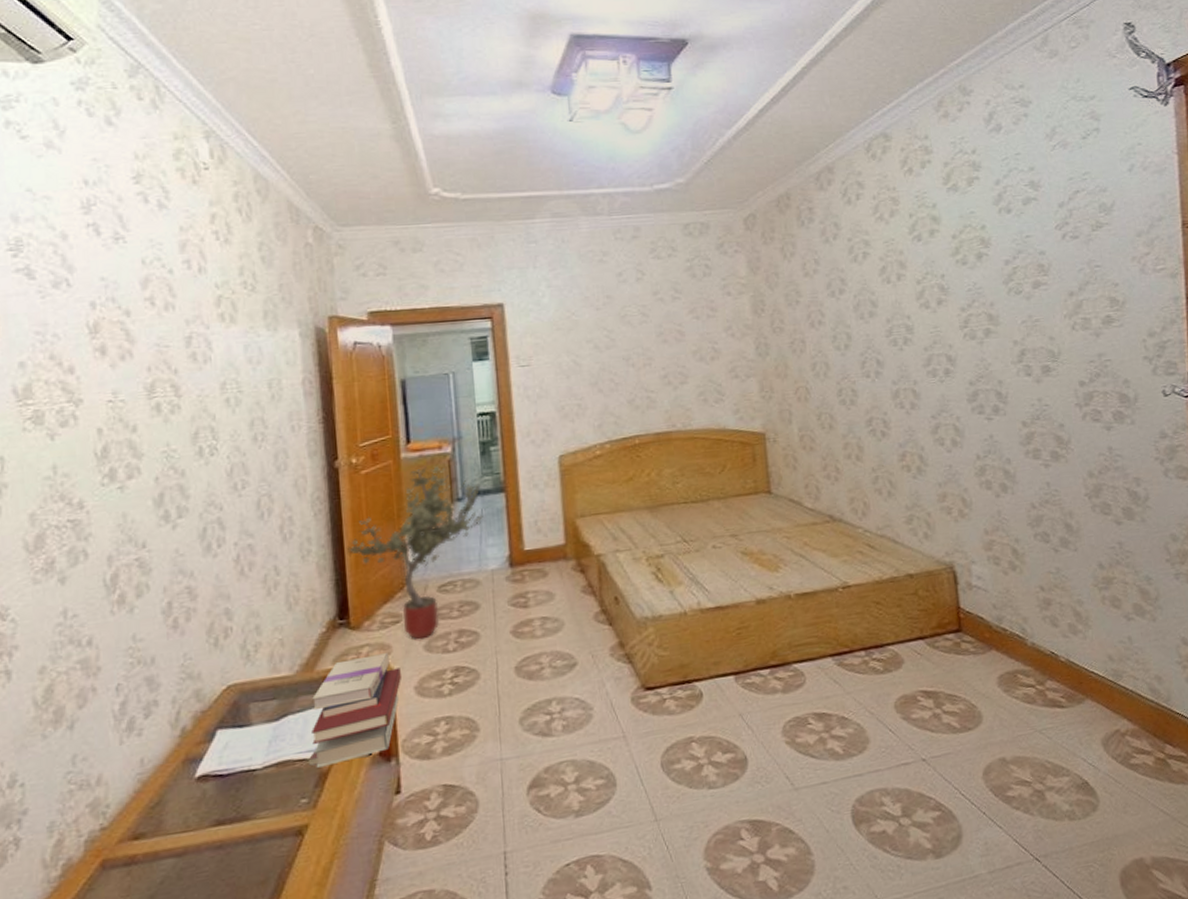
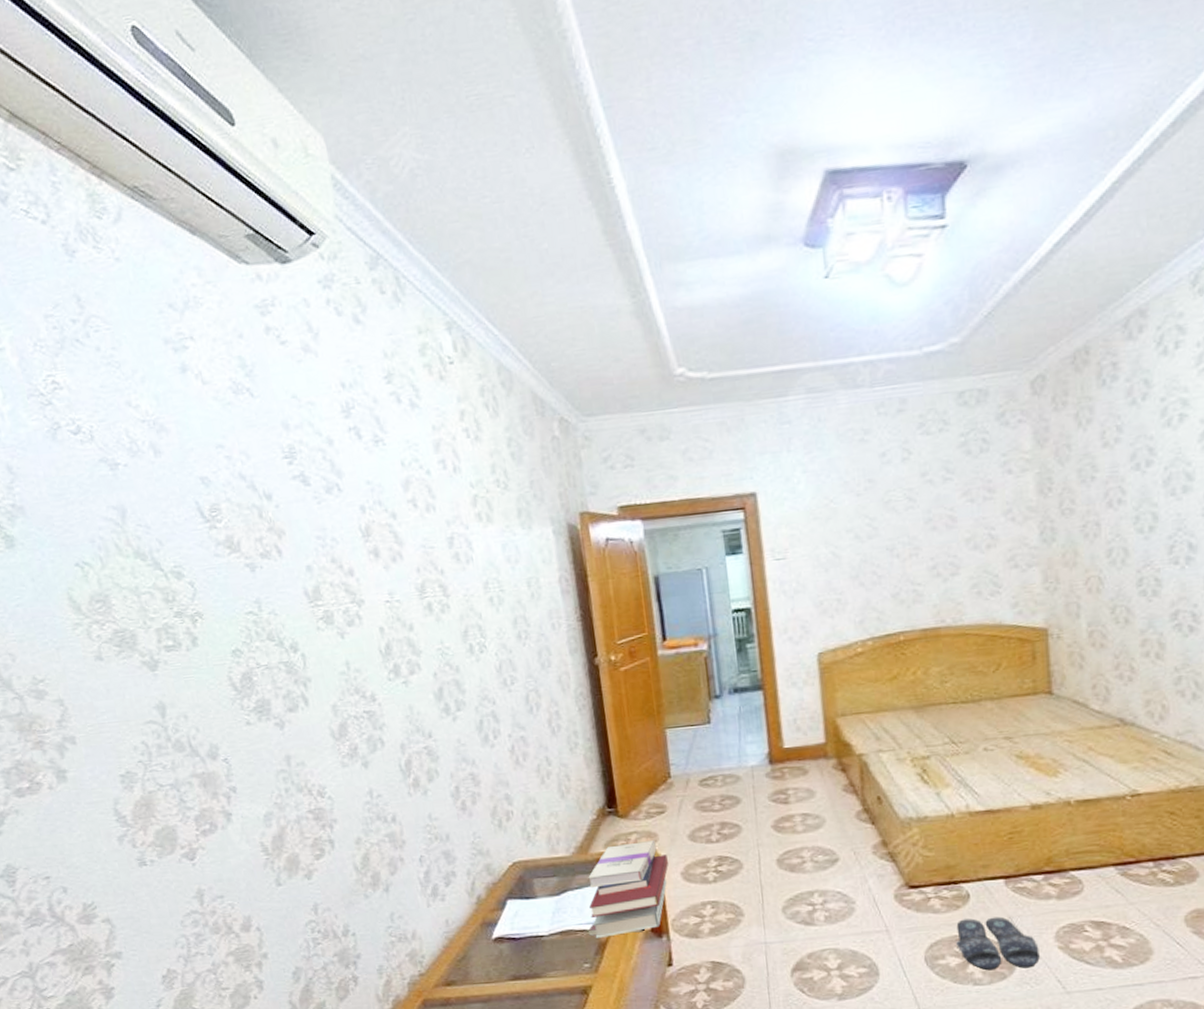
potted tree: present [347,465,483,639] -> none [612,662,742,829]
slippers: none [691,714,769,772] -> present [956,916,1040,971]

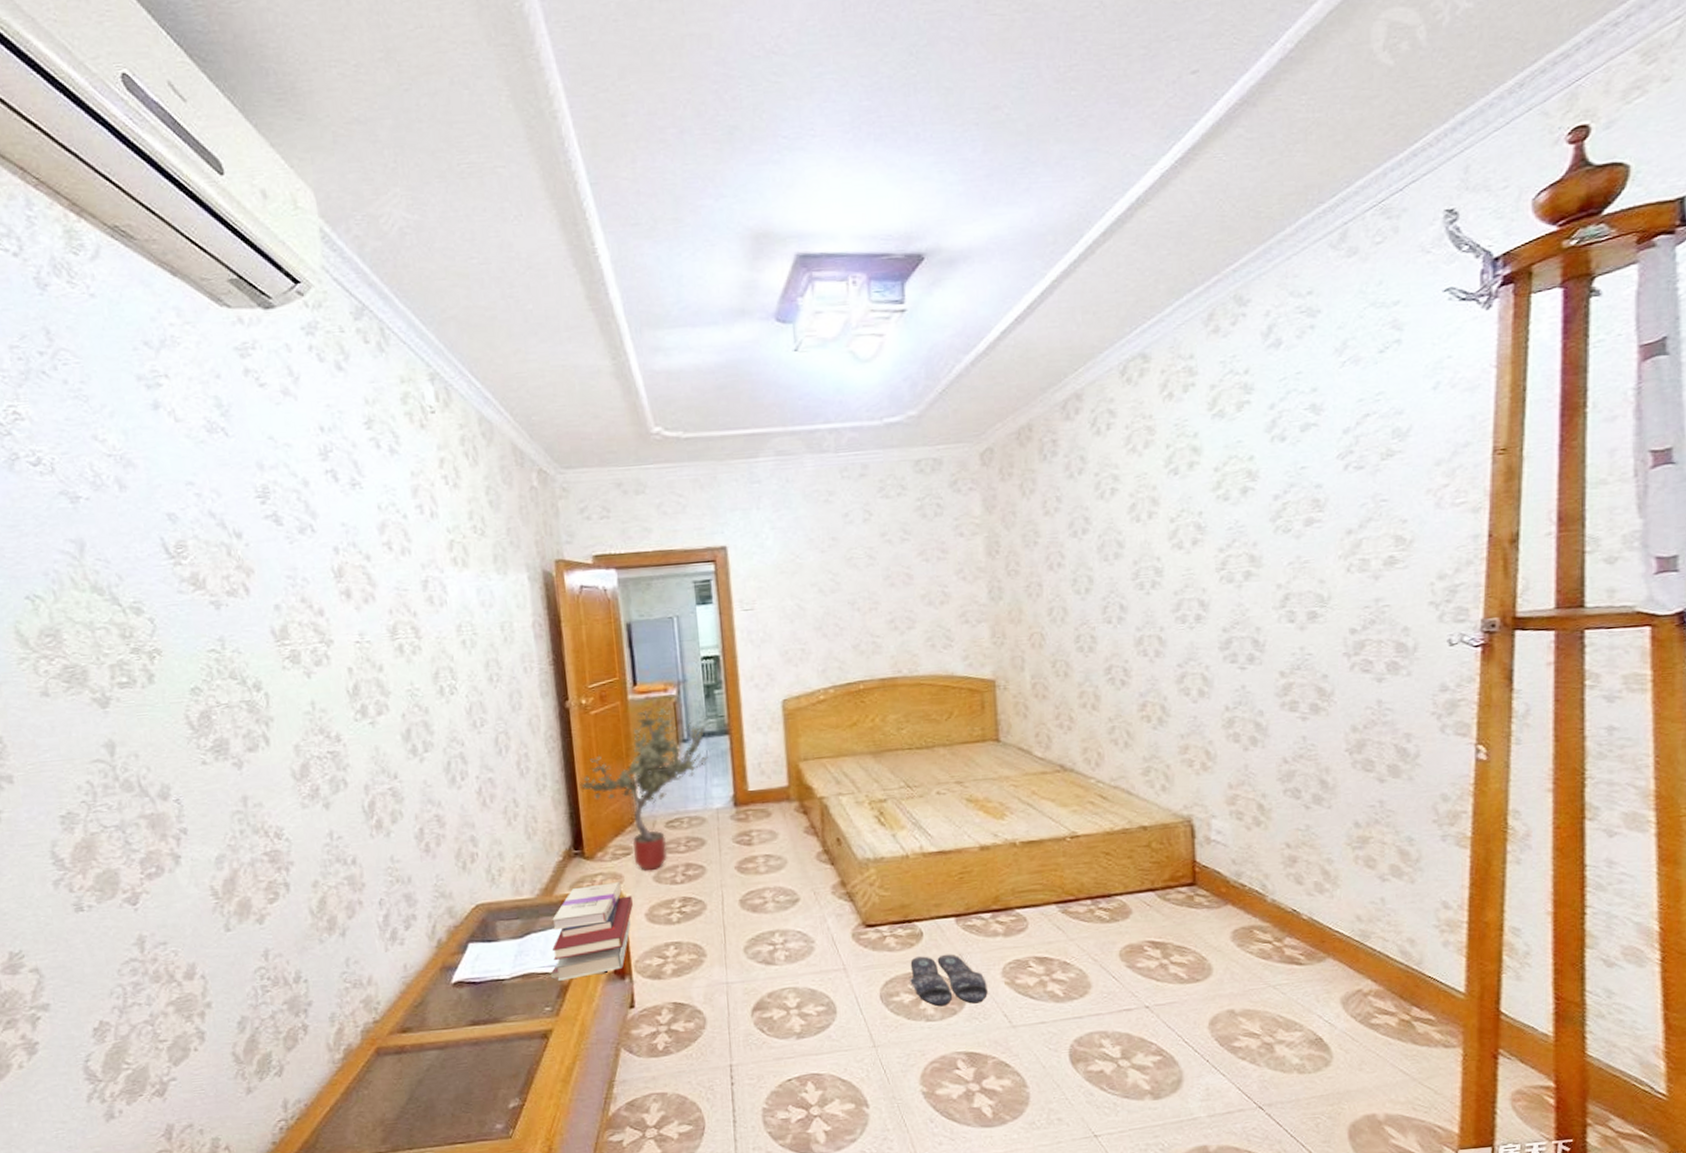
potted tree: none [612,662,742,829] -> present [580,707,708,870]

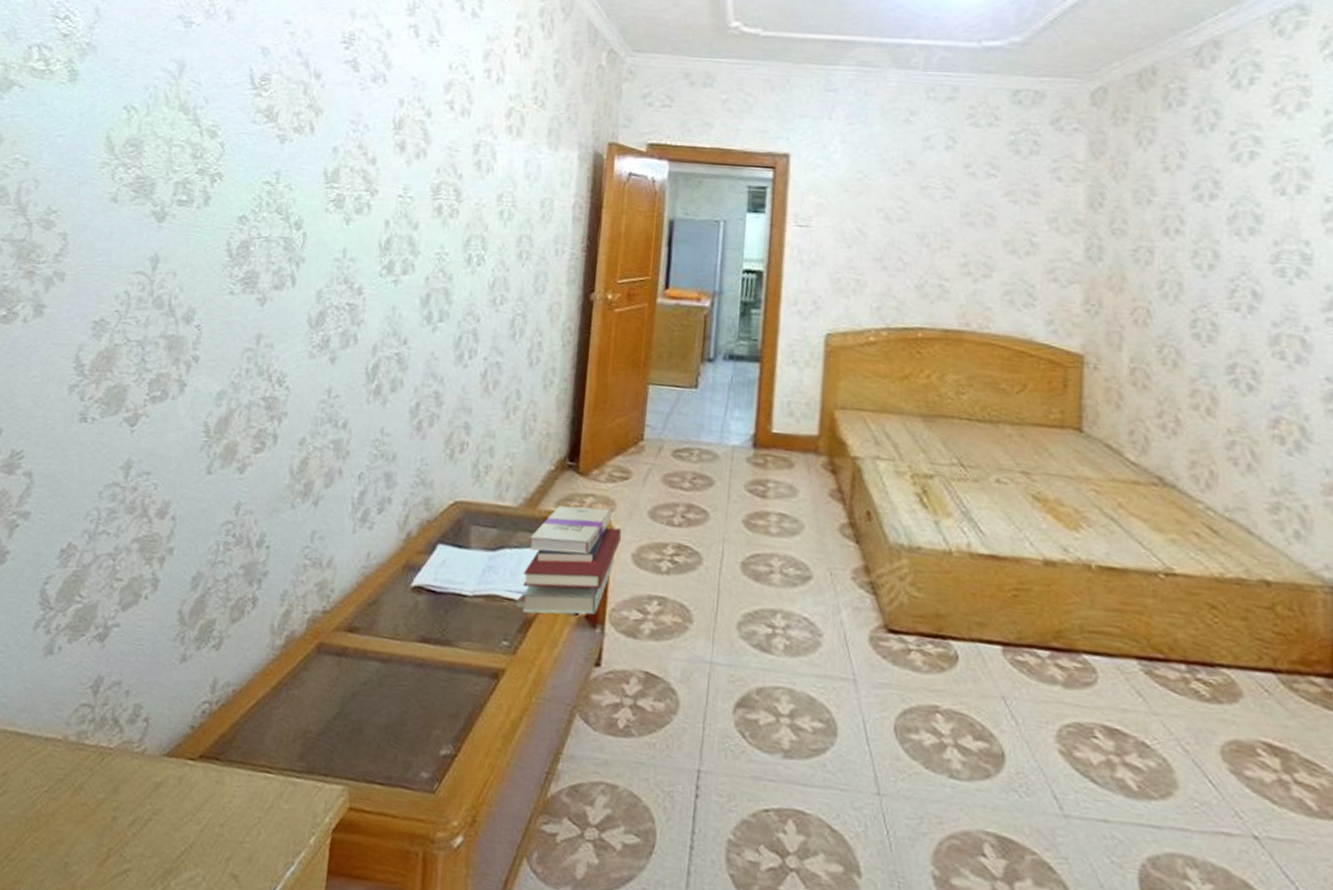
potted tree: present [580,707,708,870] -> none [589,317,734,503]
slippers: present [910,954,988,1007] -> none [935,686,1035,771]

